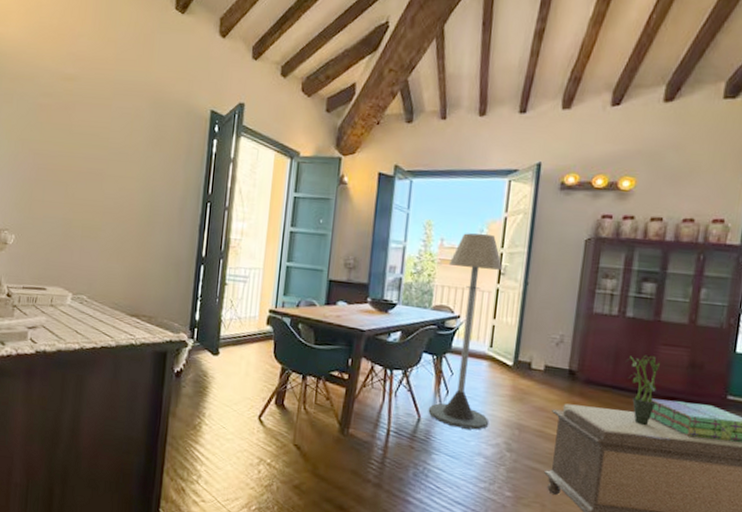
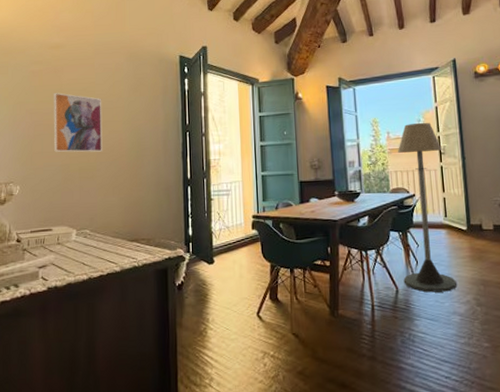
wall art: none [55,134,116,210] -> present [53,93,103,153]

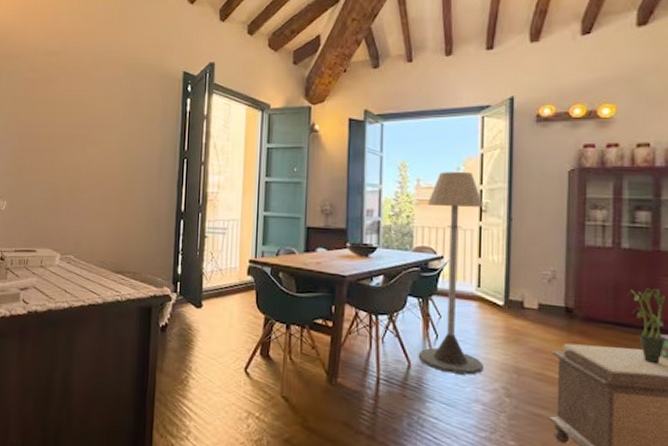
wall art: present [53,93,103,153] -> none [43,104,97,172]

